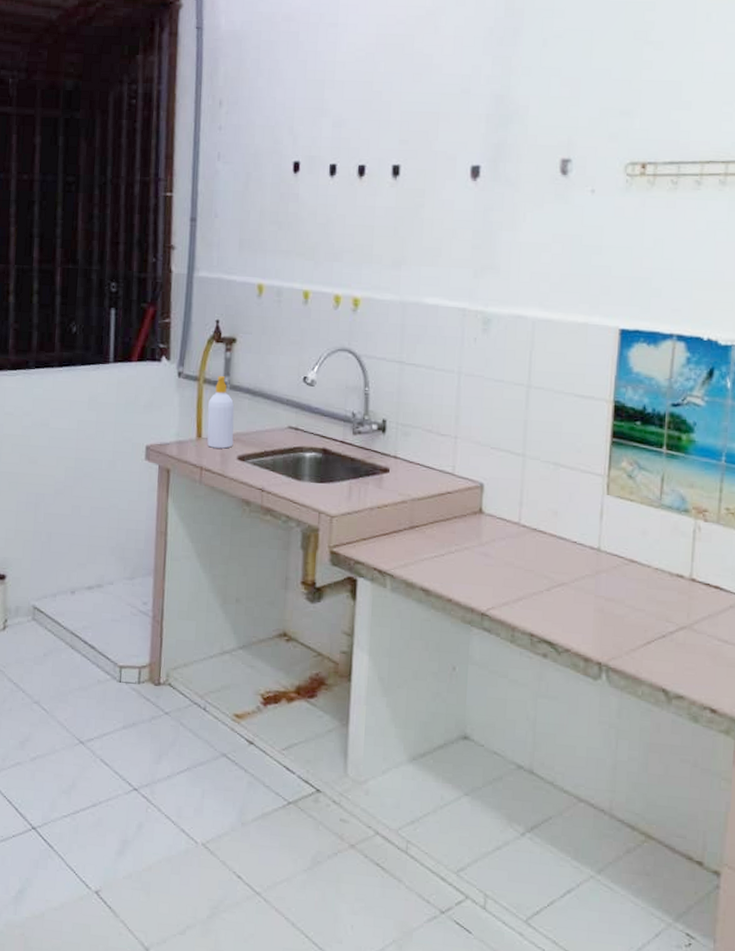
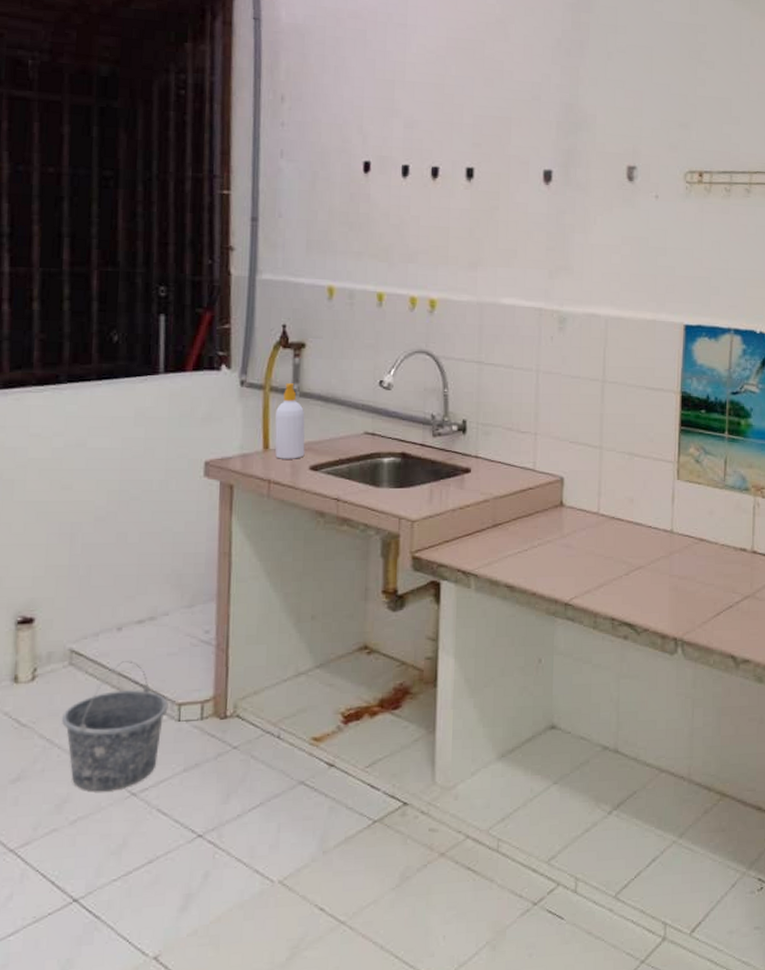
bucket: none [26,622,112,736] -> present [62,661,168,791]

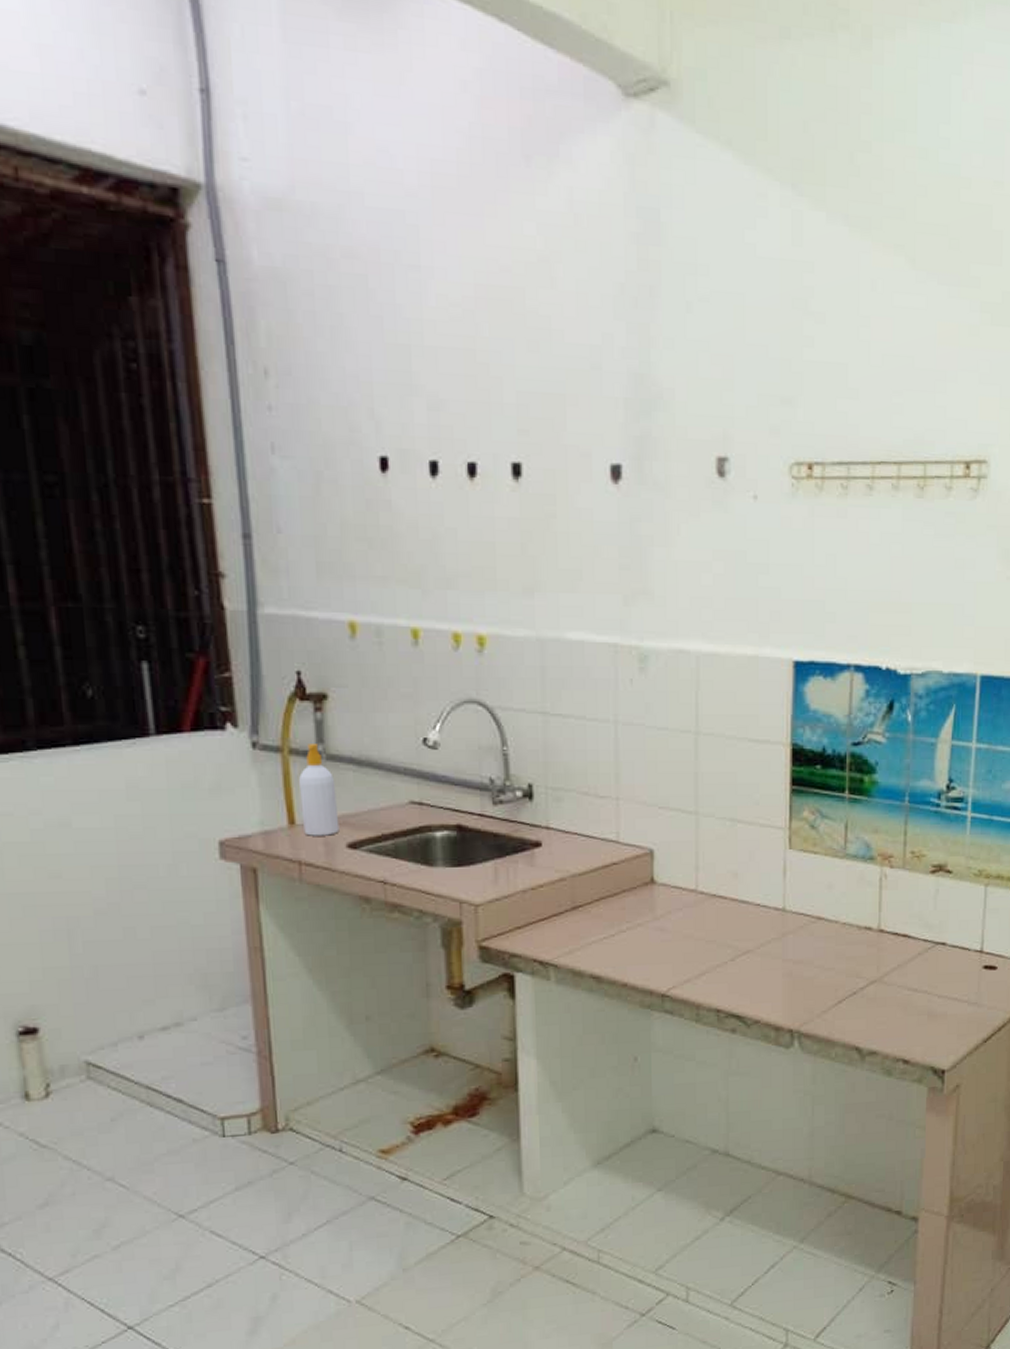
bucket: present [62,661,168,791] -> none [87,1072,209,1214]

